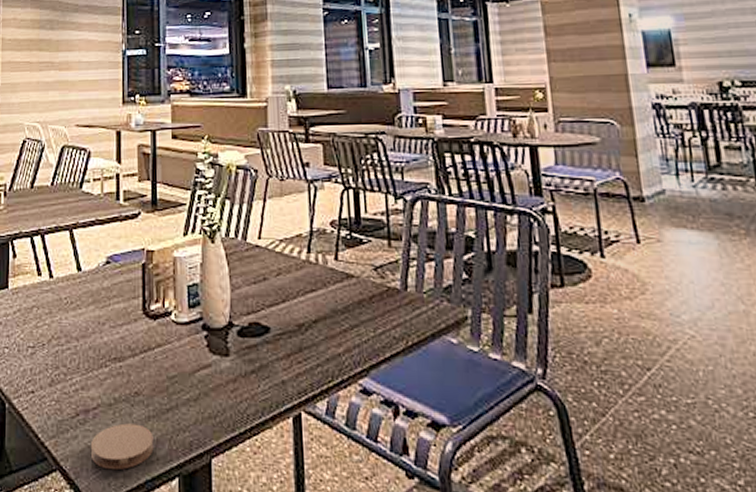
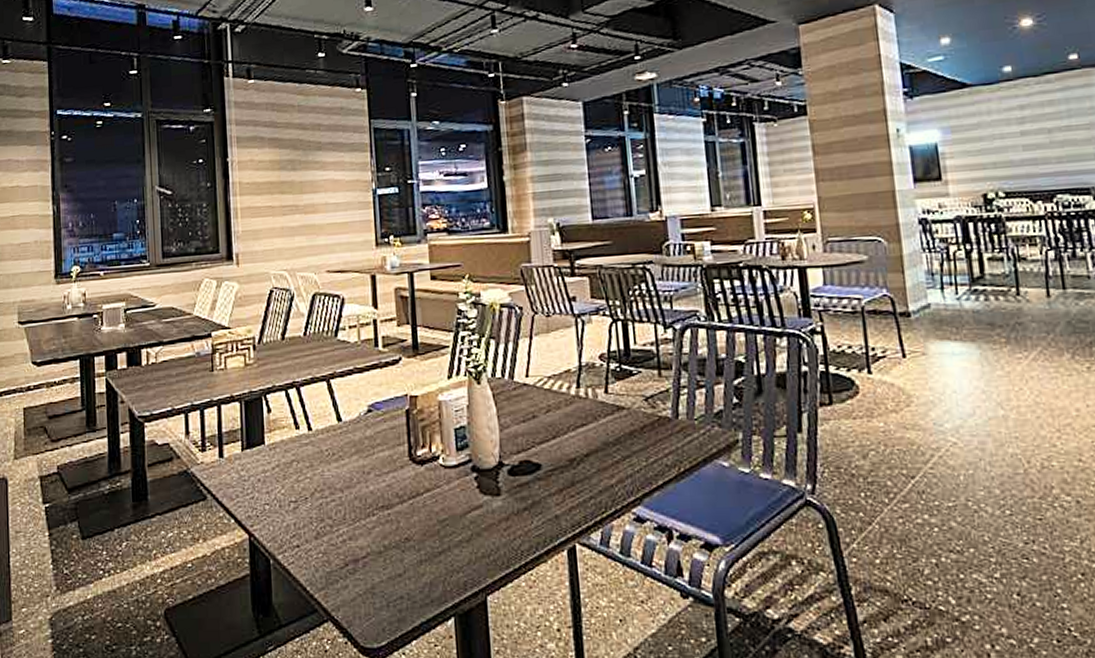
coaster: present [90,423,154,471] -> none [362,569,428,616]

